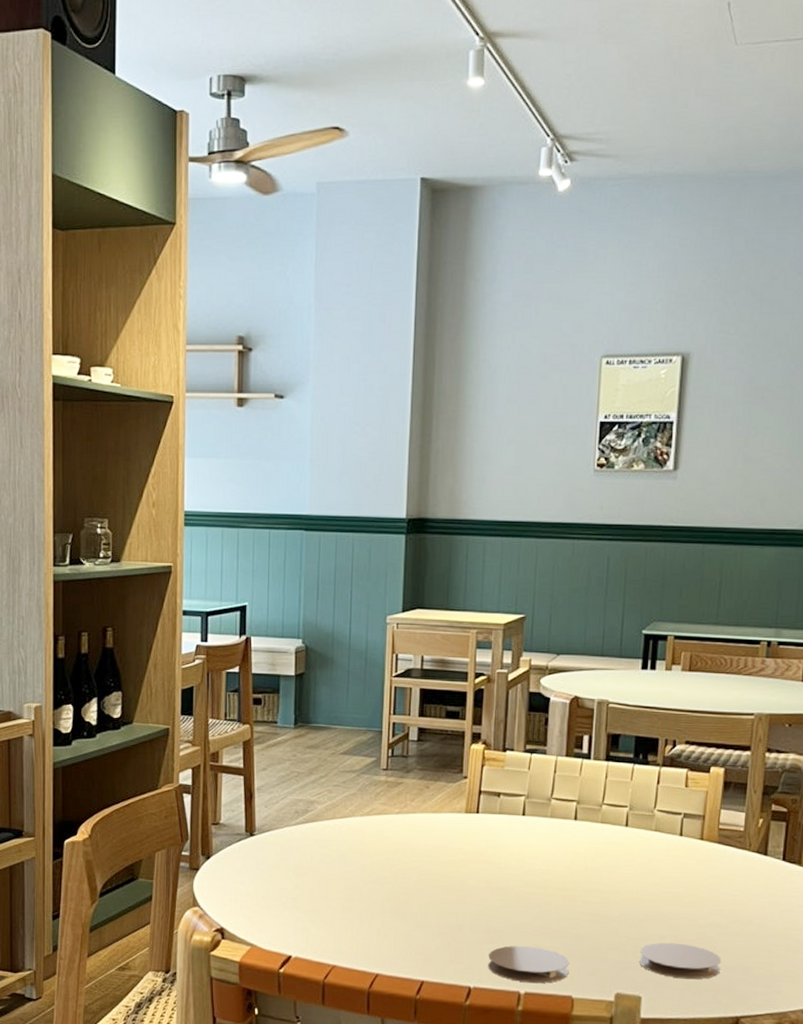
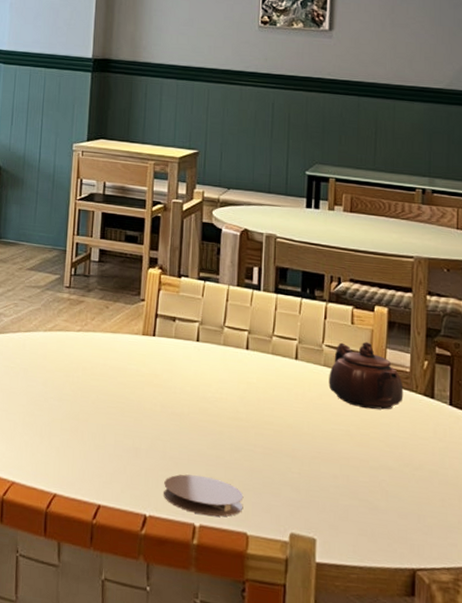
coaster: present [639,942,721,980] -> none [312,482,394,525]
teapot: none [659,804,737,870] -> present [328,341,404,410]

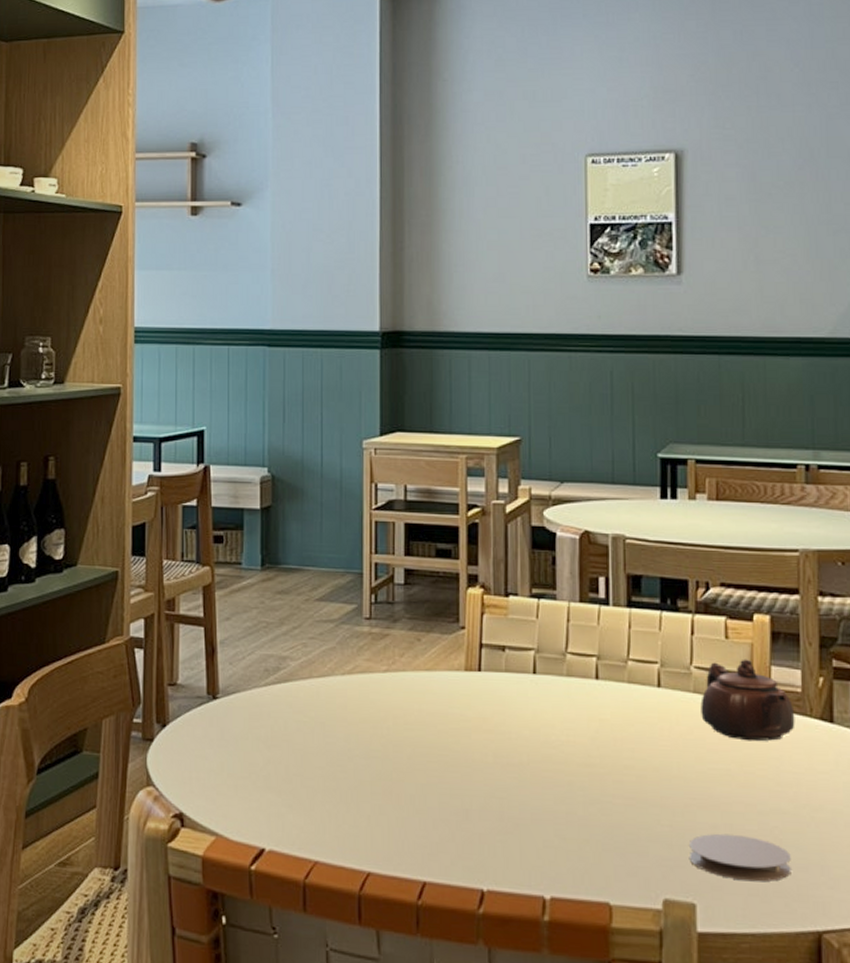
coaster: present [164,474,244,517] -> none [503,836,604,886]
coaster: none [312,482,394,525] -> present [688,833,791,882]

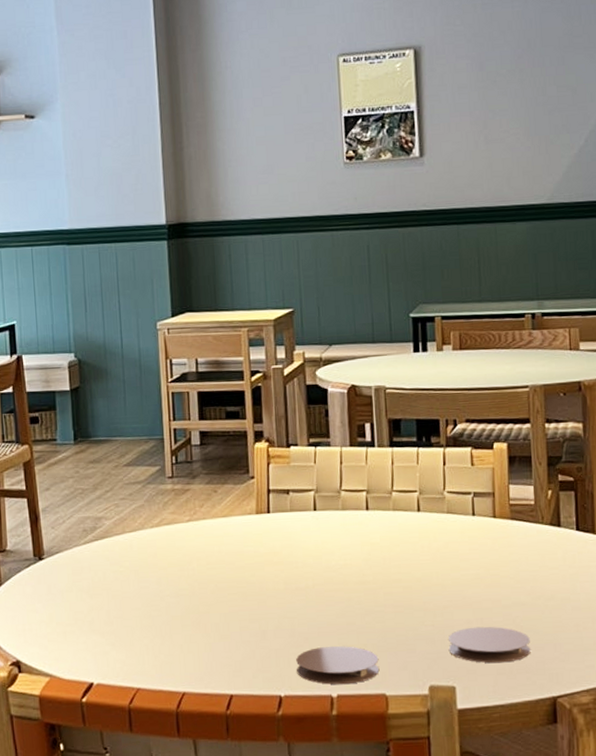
coaster: none [503,836,604,886] -> present [296,645,380,685]
teapot: present [700,659,795,741] -> none [453,481,530,549]

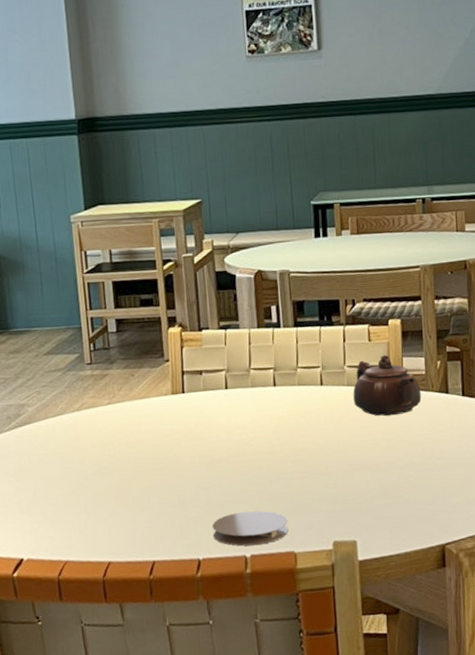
coaster: present [447,626,531,664] -> none [349,485,423,518]
teapot: none [453,481,530,549] -> present [353,354,422,416]

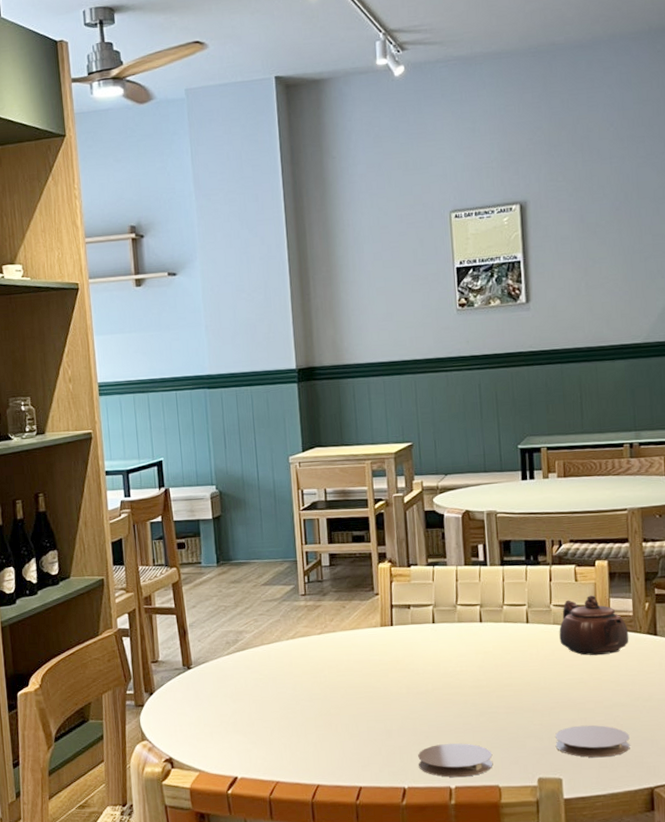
coaster: none [349,485,423,518] -> present [554,725,630,758]

